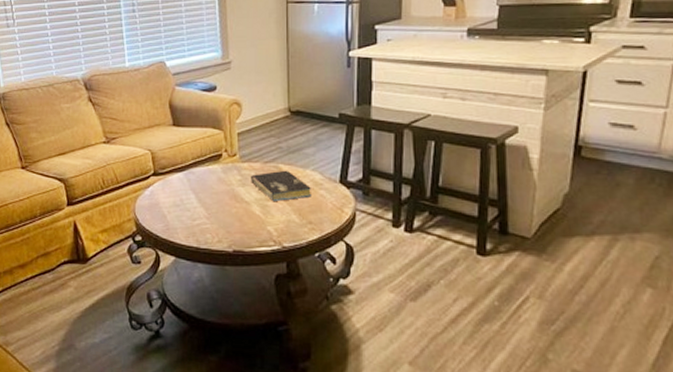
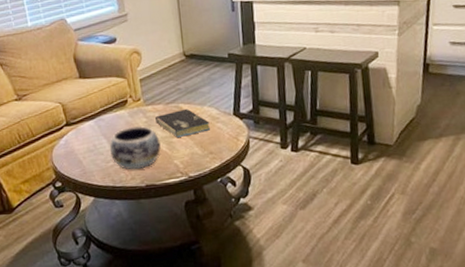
decorative bowl: none [197,183,254,232] -> present [109,125,161,170]

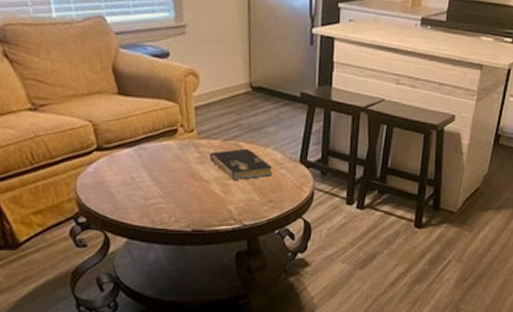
decorative bowl: present [109,125,161,170] -> none [151,160,213,212]

